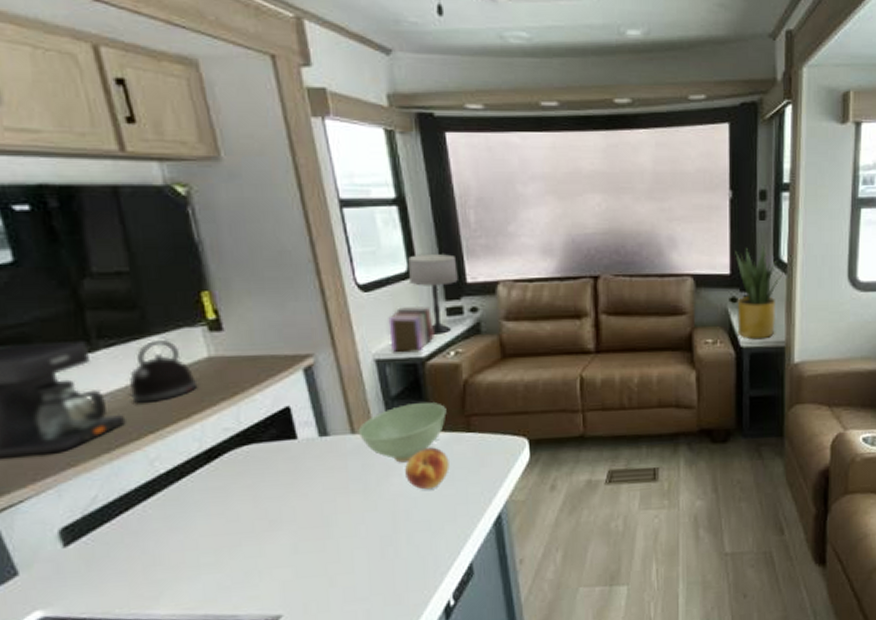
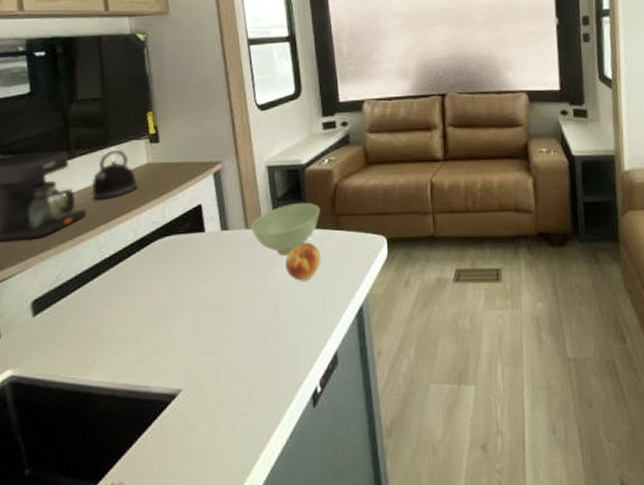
books: present [388,305,434,353] -> none [278,121,313,160]
table lamp: present [408,254,458,335] -> none [296,79,333,145]
planter: present [735,245,782,340] -> none [563,64,607,149]

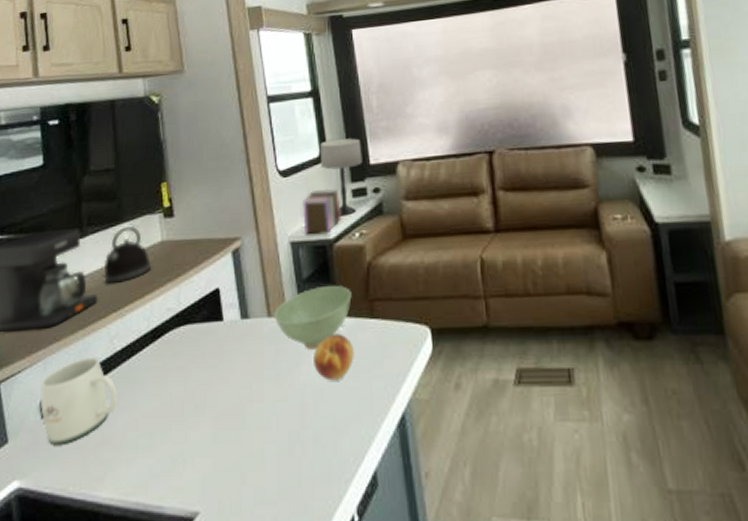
mug: none [31,264,106,338] -> present [40,358,118,444]
books: none [278,121,313,160] -> present [302,188,342,235]
table lamp: none [296,79,333,145] -> present [320,138,362,216]

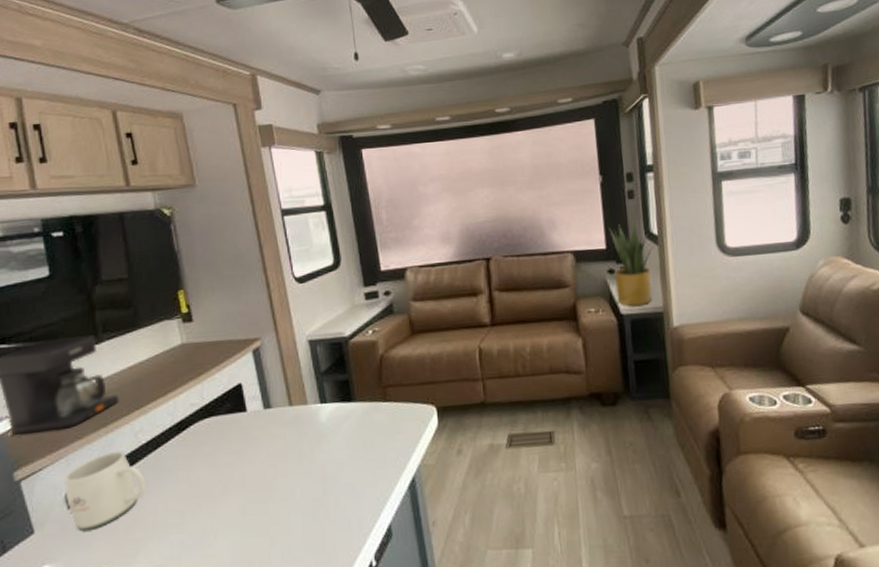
kettle: present [103,225,152,285] -> none [123,330,173,386]
bowl: present [273,285,352,349] -> none [294,375,367,431]
books: present [302,188,342,235] -> none [319,292,356,333]
fruit: present [313,333,354,381] -> none [333,416,370,456]
table lamp: present [320,138,362,216] -> none [334,248,374,317]
planter: none [636,107,695,214] -> present [609,221,654,307]

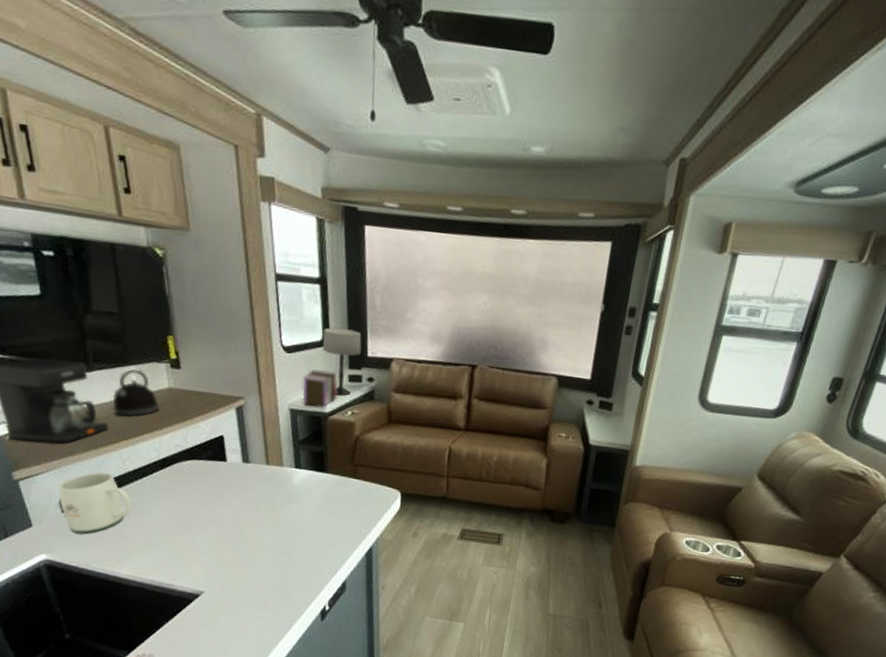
kettle: none [123,330,173,386] -> present [112,368,160,418]
books: none [319,292,356,333] -> present [302,369,338,408]
table lamp: none [334,248,374,317] -> present [323,327,362,396]
planter: present [609,221,654,307] -> none [590,357,637,441]

